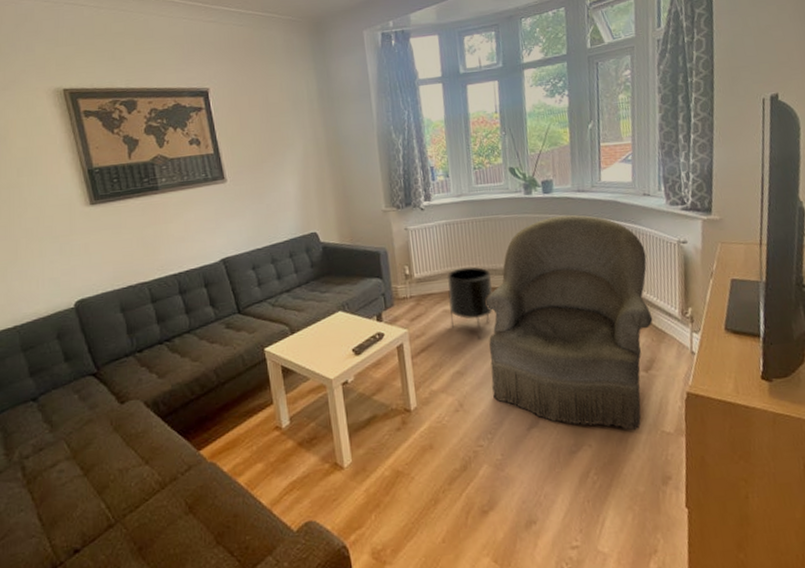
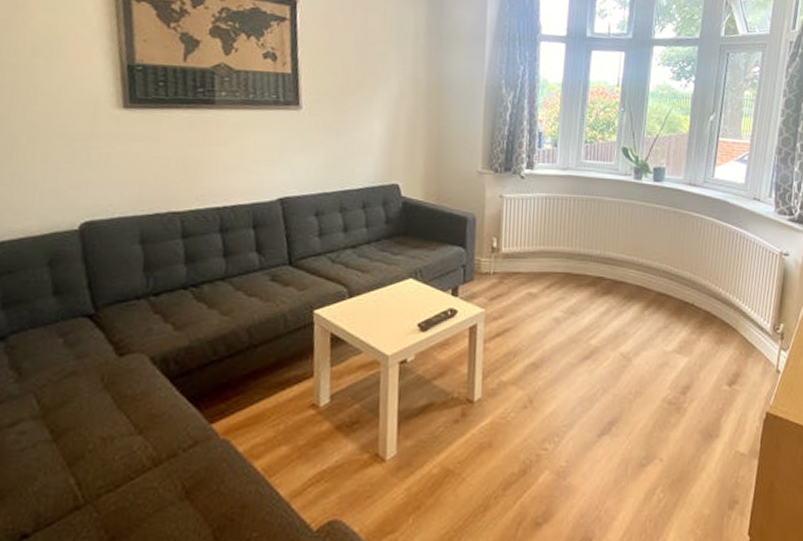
planter: present [446,266,493,339] -> none [533,248,586,330]
armchair: present [485,215,653,431] -> none [567,207,747,448]

